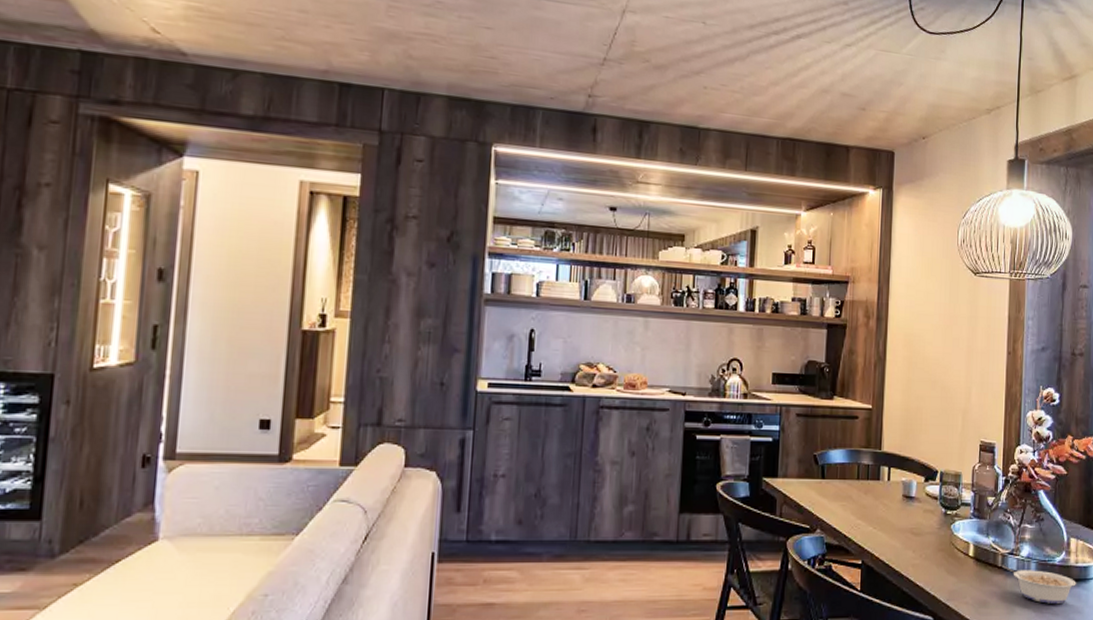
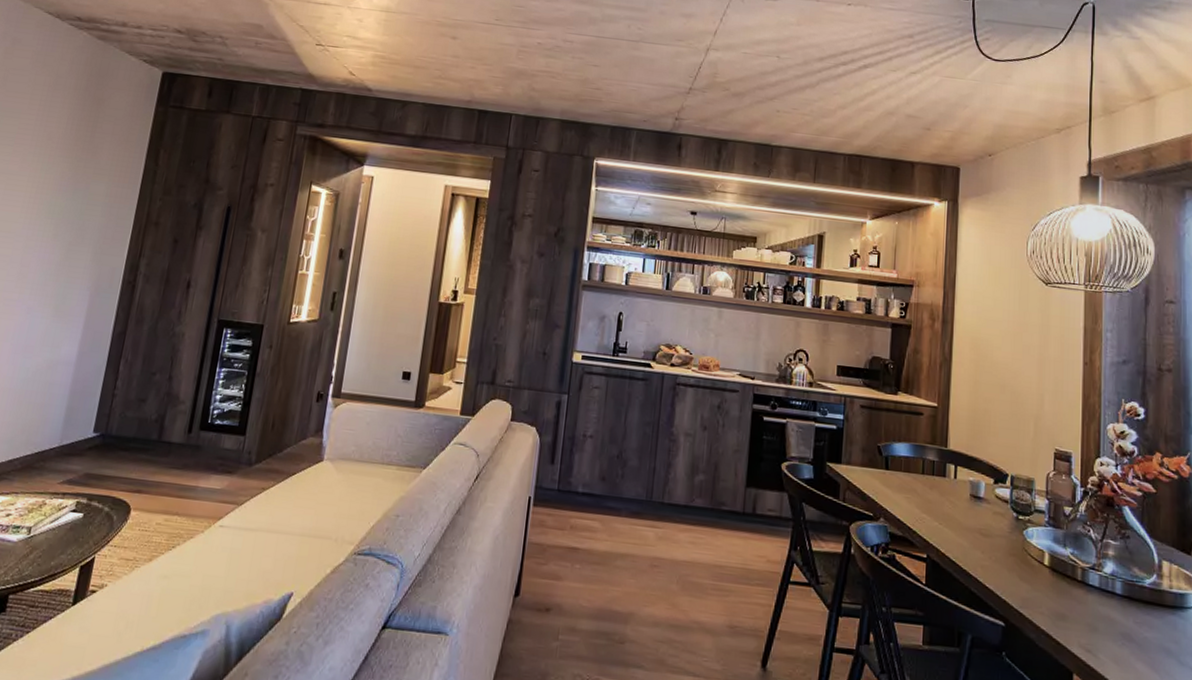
legume: present [1001,565,1076,604] -> none [1081,579,1171,630]

